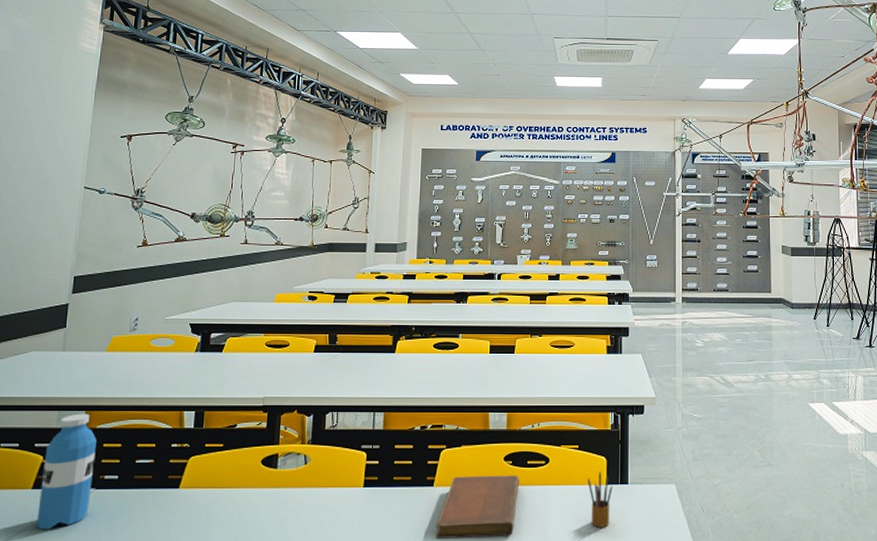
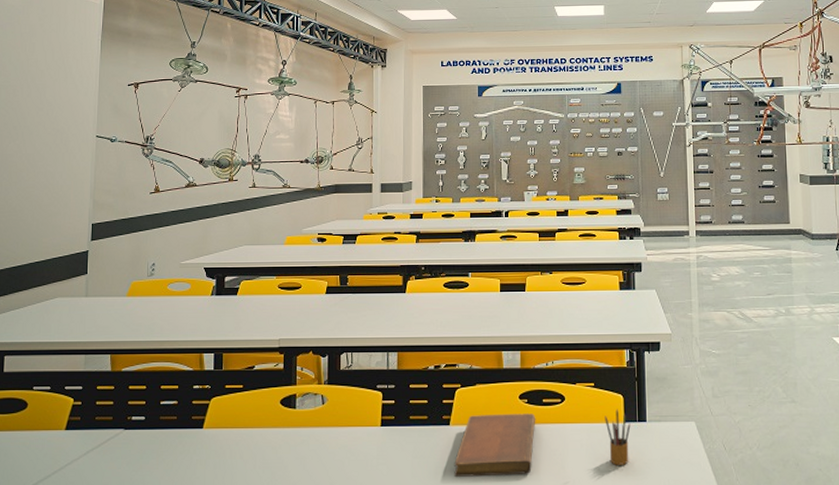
water bottle: present [36,413,97,529] -> none [71,357,122,468]

